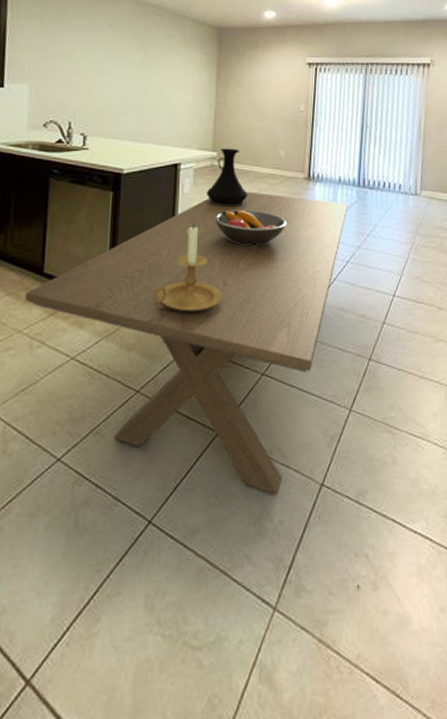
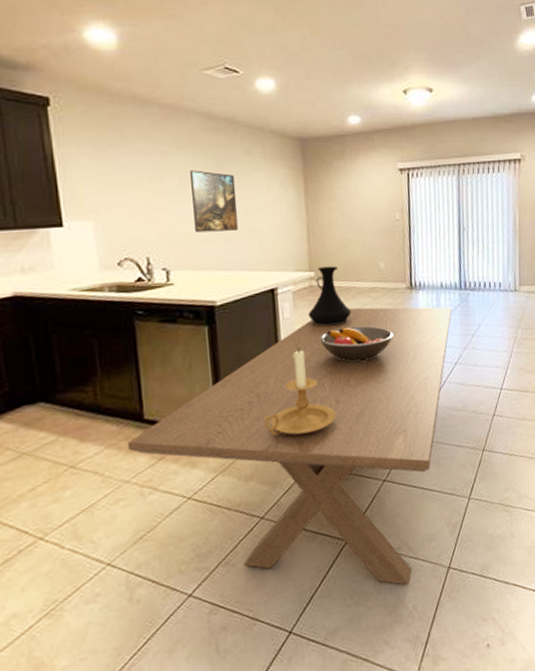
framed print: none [114,48,156,105] -> present [190,170,238,233]

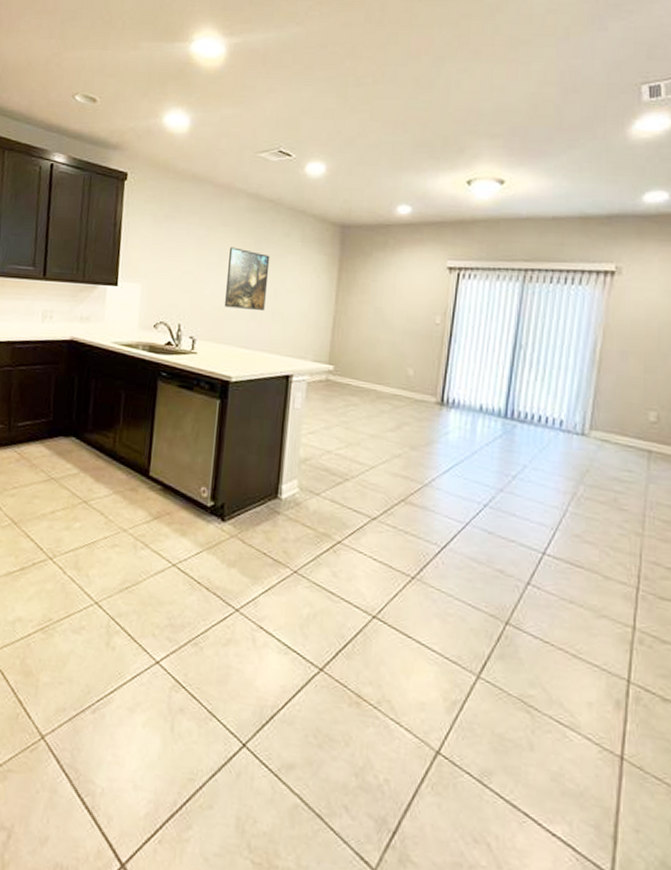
dining table: present [127,307,452,585] -> none [131,412,490,751]
candle holder: present [263,347,336,436] -> none [255,442,332,537]
vase: present [307,266,352,326] -> none [319,361,367,428]
fruit bowl: present [318,326,394,361] -> none [326,431,412,474]

